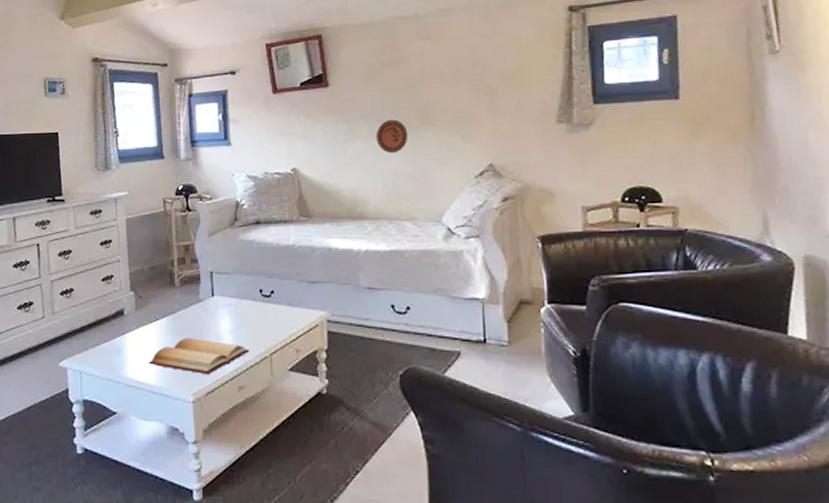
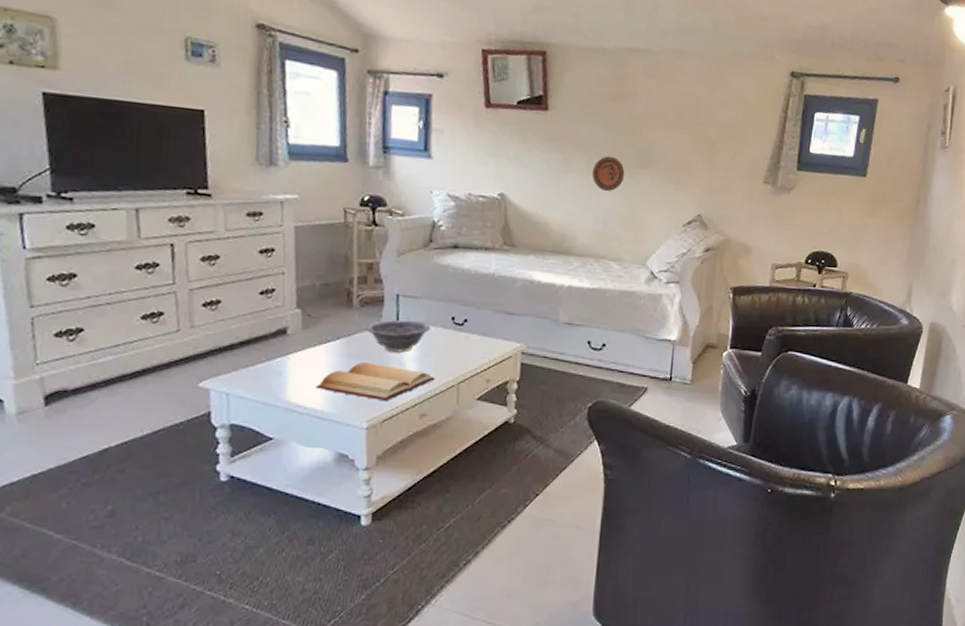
decorative bowl: none [186,295,241,327] -> present [365,319,430,353]

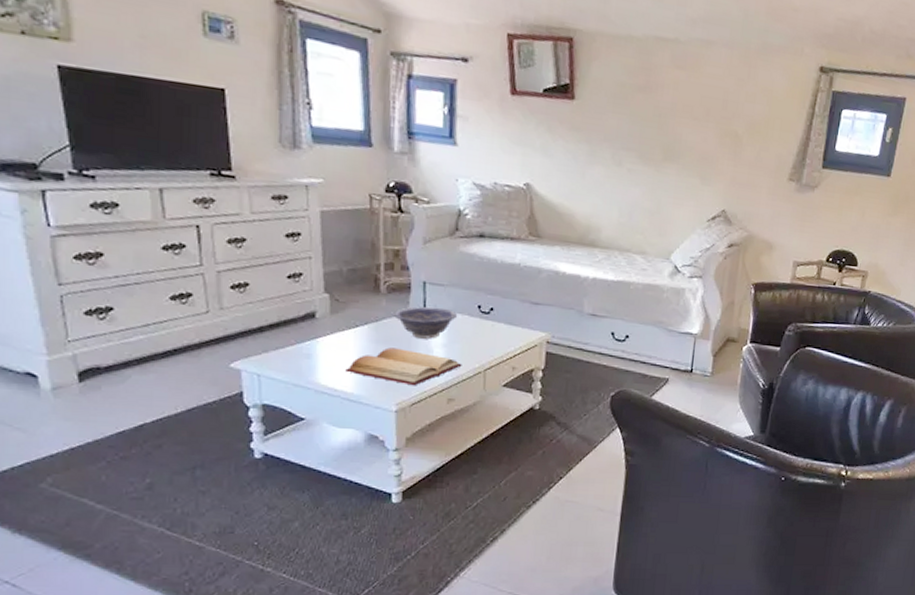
decorative plate: present [591,156,625,192] -> none [617,148,651,185]

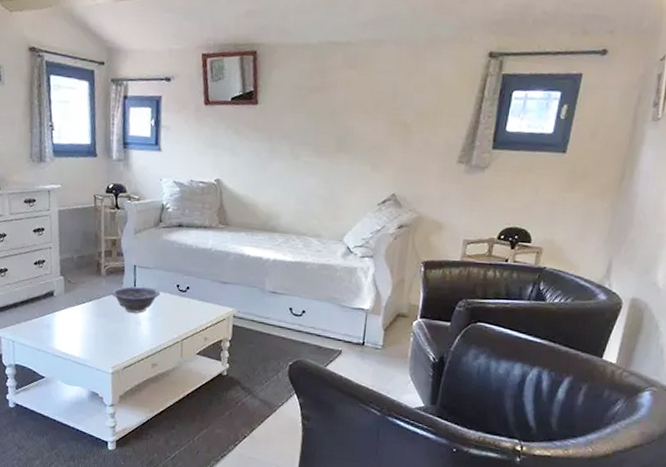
bible: present [345,347,462,386] -> none [75,320,164,353]

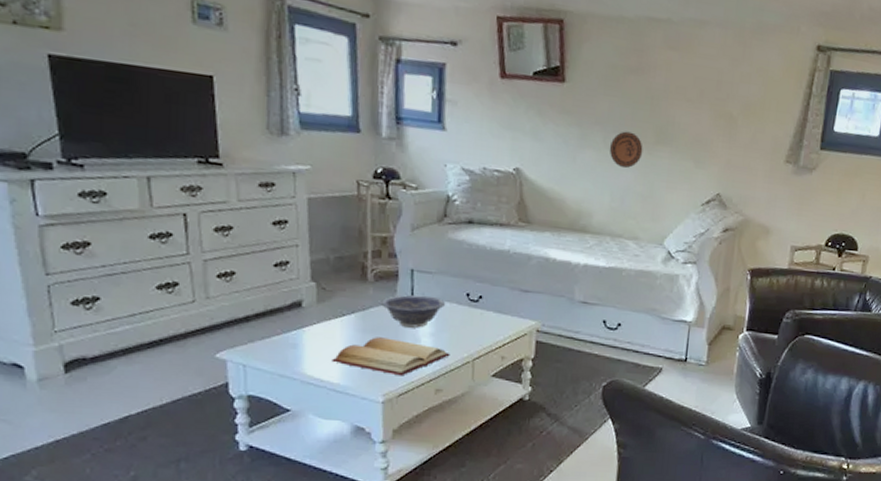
bible: none [75,320,164,353] -> present [332,337,450,376]
decorative plate: none [295,143,325,175] -> present [609,131,643,169]

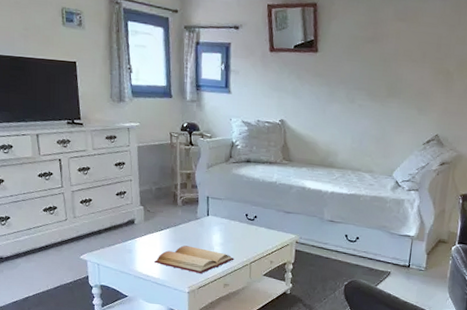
decorative bowl: present [380,294,445,328] -> none [186,215,230,239]
decorative plate: present [609,131,643,169] -> none [351,88,377,117]

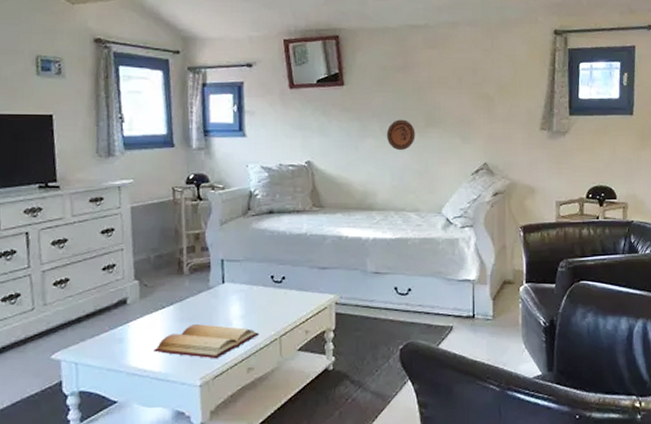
decorative plate: none [351,88,377,117] -> present [386,119,415,151]

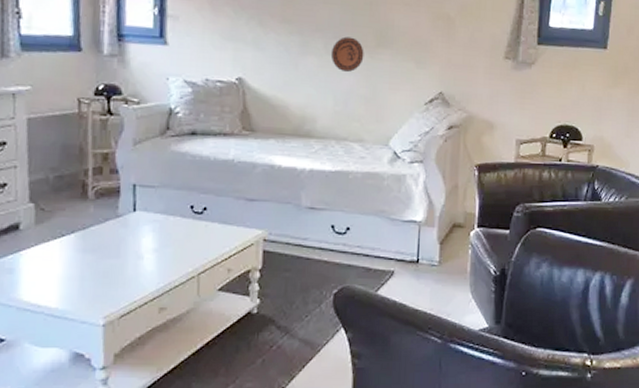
bible: present [154,324,259,359] -> none [50,256,175,296]

